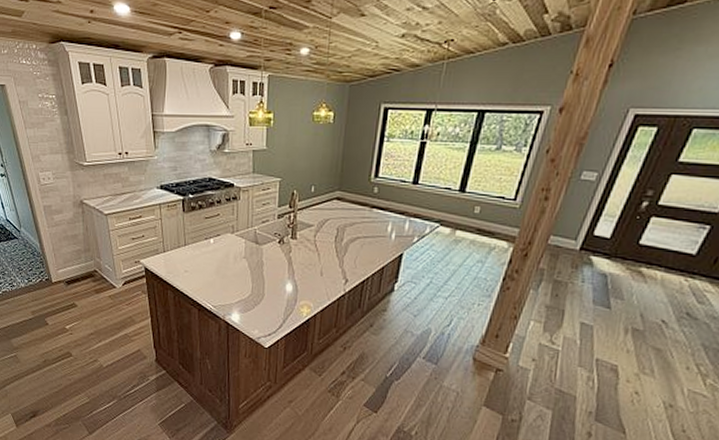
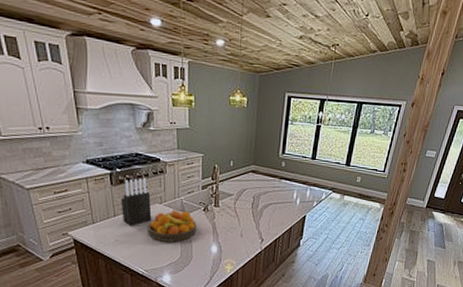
knife block: none [191,204,223,257] -> present [120,177,152,226]
fruit bowl: none [218,241,270,277] -> present [148,210,196,242]

